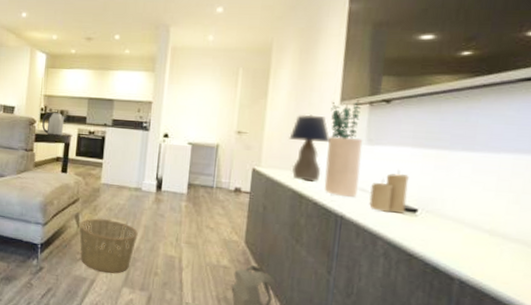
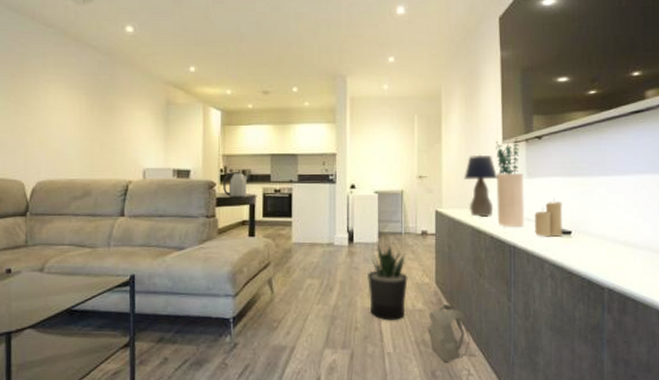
basket: present [79,218,138,274] -> none [273,279,334,337]
planter: none [171,191,216,272] -> present [366,241,408,321]

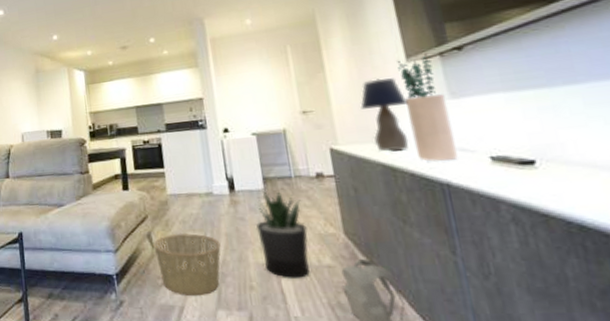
kettle: present [223,172,248,199] -> none [92,127,117,154]
basket: none [273,279,334,337] -> present [153,233,221,295]
candle: present [535,197,562,237] -> none [471,118,521,171]

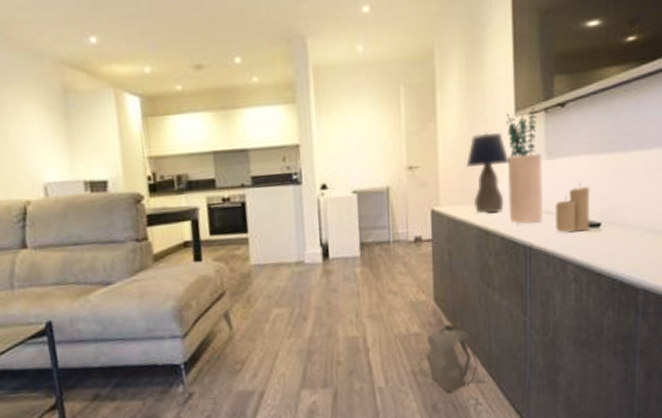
basket: present [153,233,221,295] -> none [231,309,309,379]
planter: present [255,187,310,278] -> none [348,254,400,350]
candle: none [471,118,521,171] -> present [555,181,590,233]

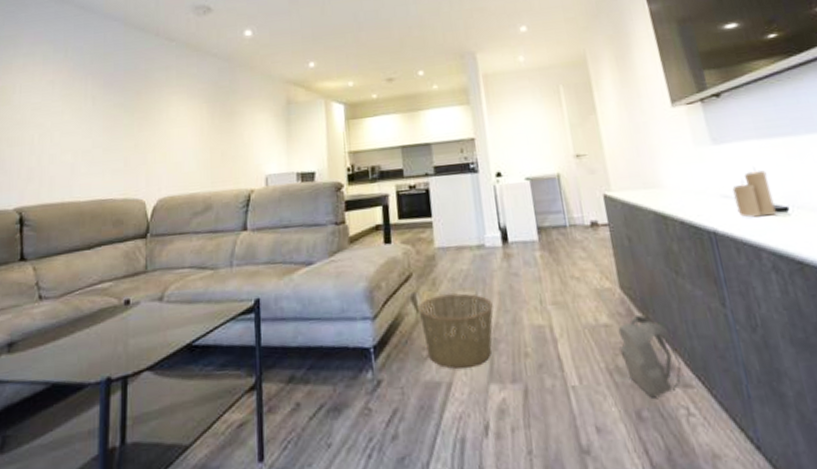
basket: none [231,309,309,379] -> present [418,293,494,369]
table lamp: present [466,133,510,214] -> none [631,122,678,199]
vase: present [506,107,542,224] -> none [663,99,722,209]

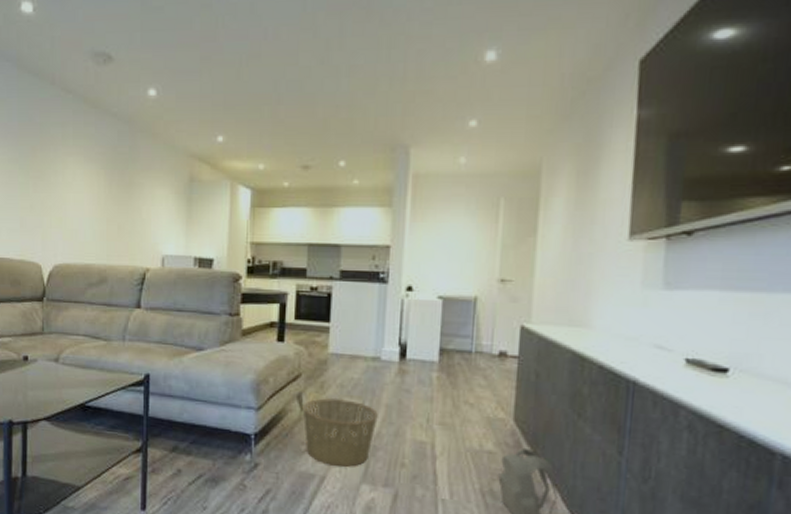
candle: present [732,165,776,218] -> none [668,318,717,375]

